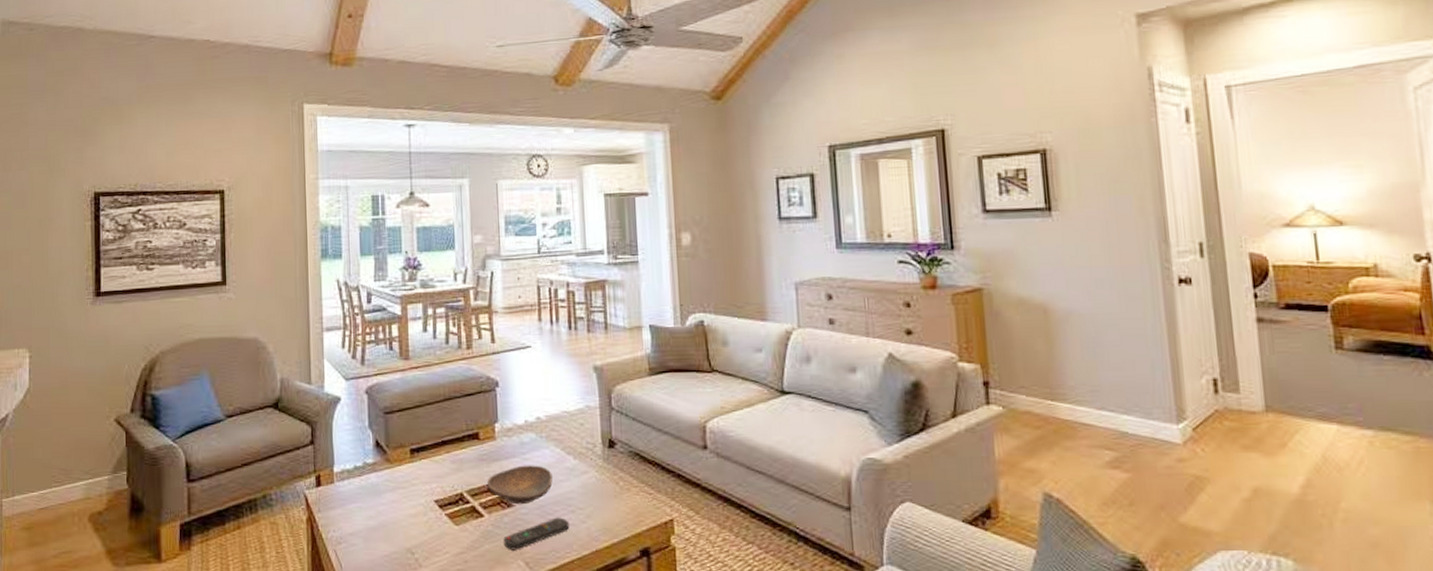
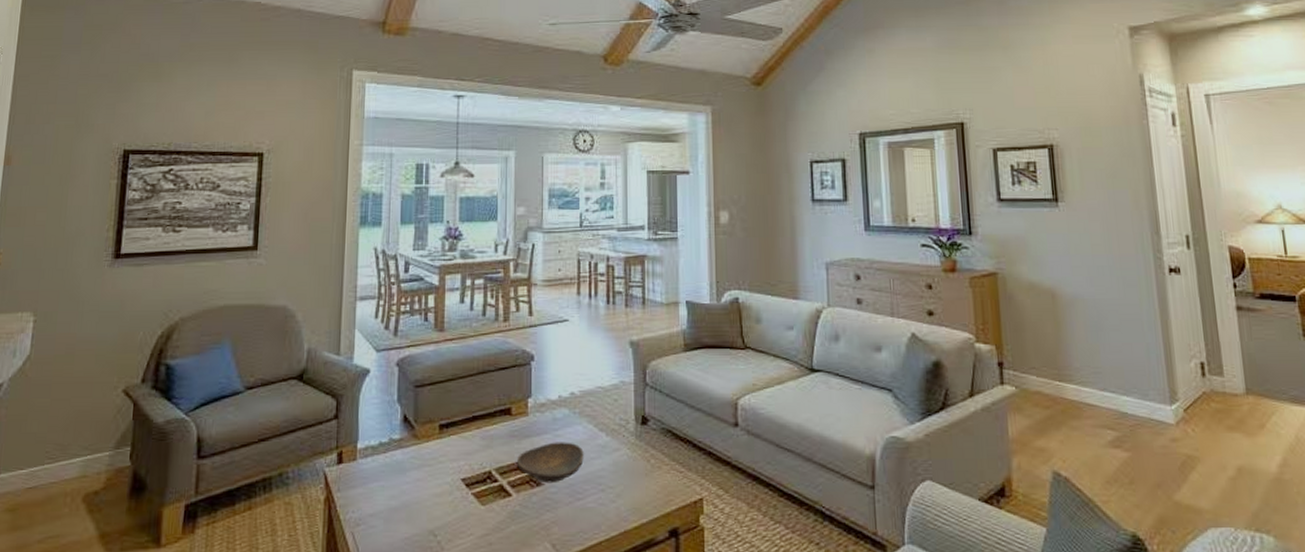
remote control: present [503,517,570,550] -> none [530,496,599,532]

